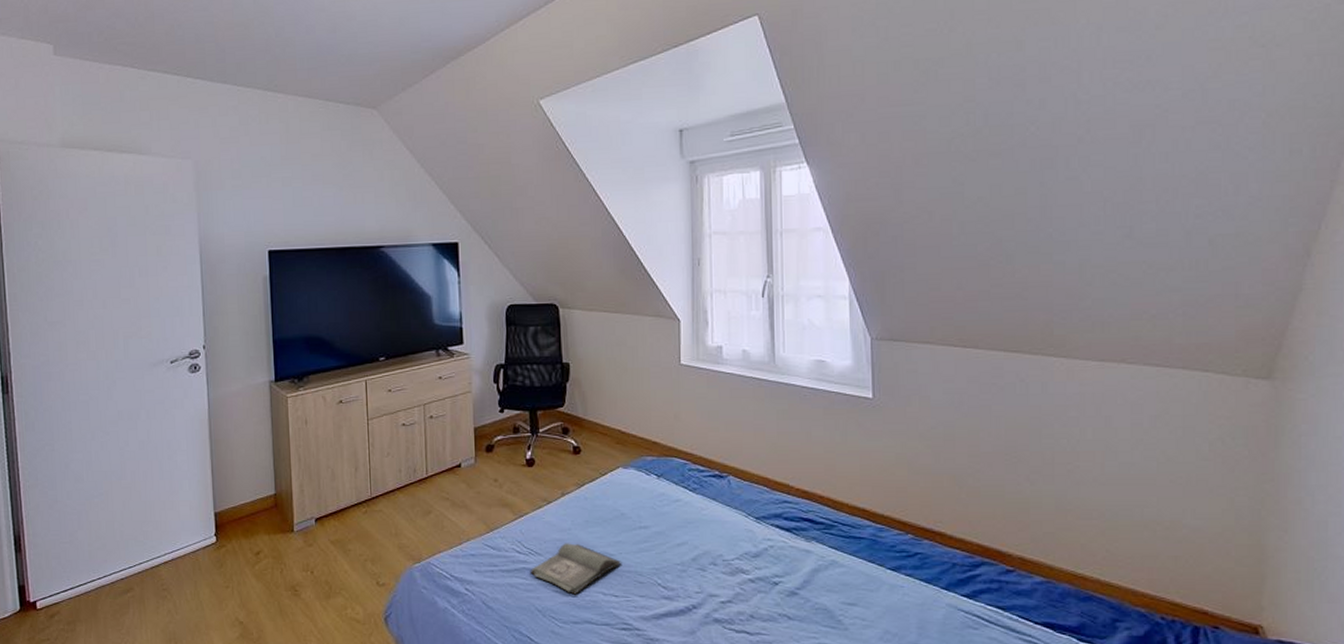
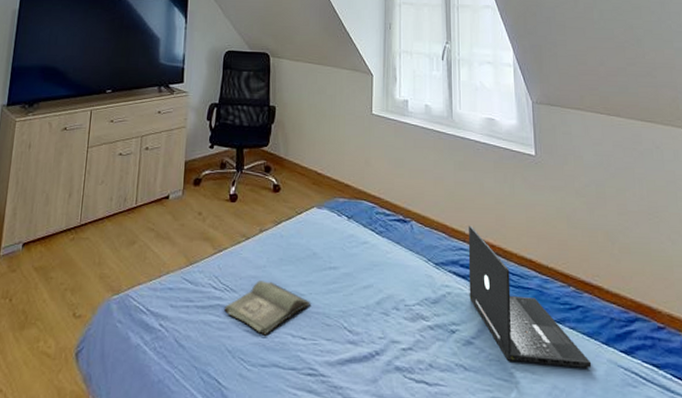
laptop: none [793,477,929,613] -> present [468,226,592,368]

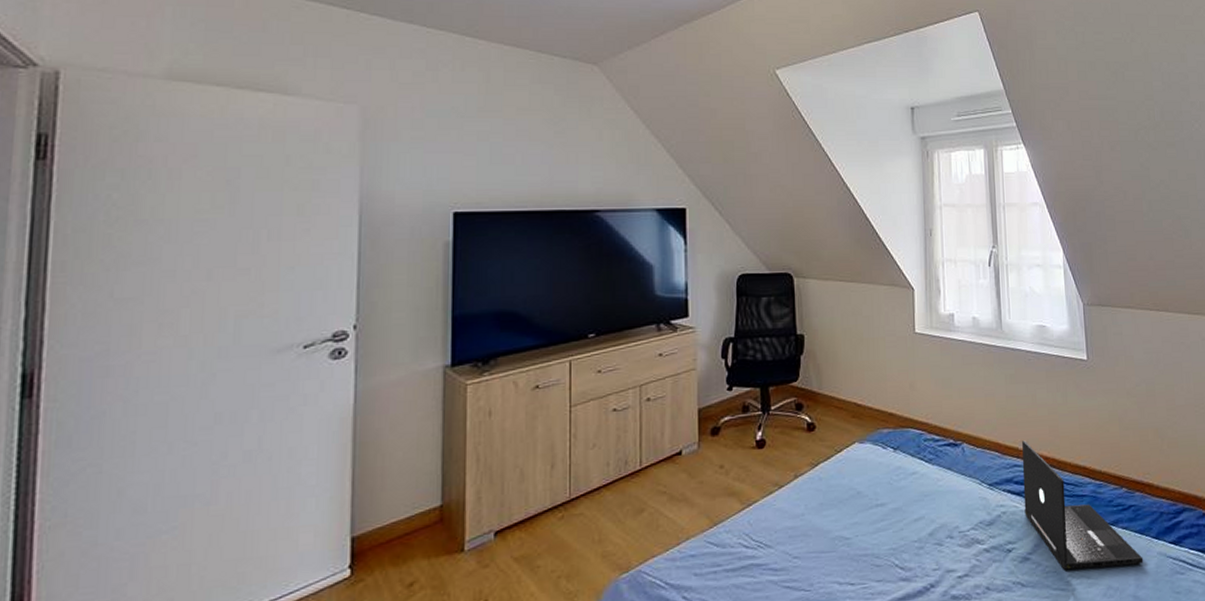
hardback book: present [223,280,312,336] -> none [758,530,859,589]

